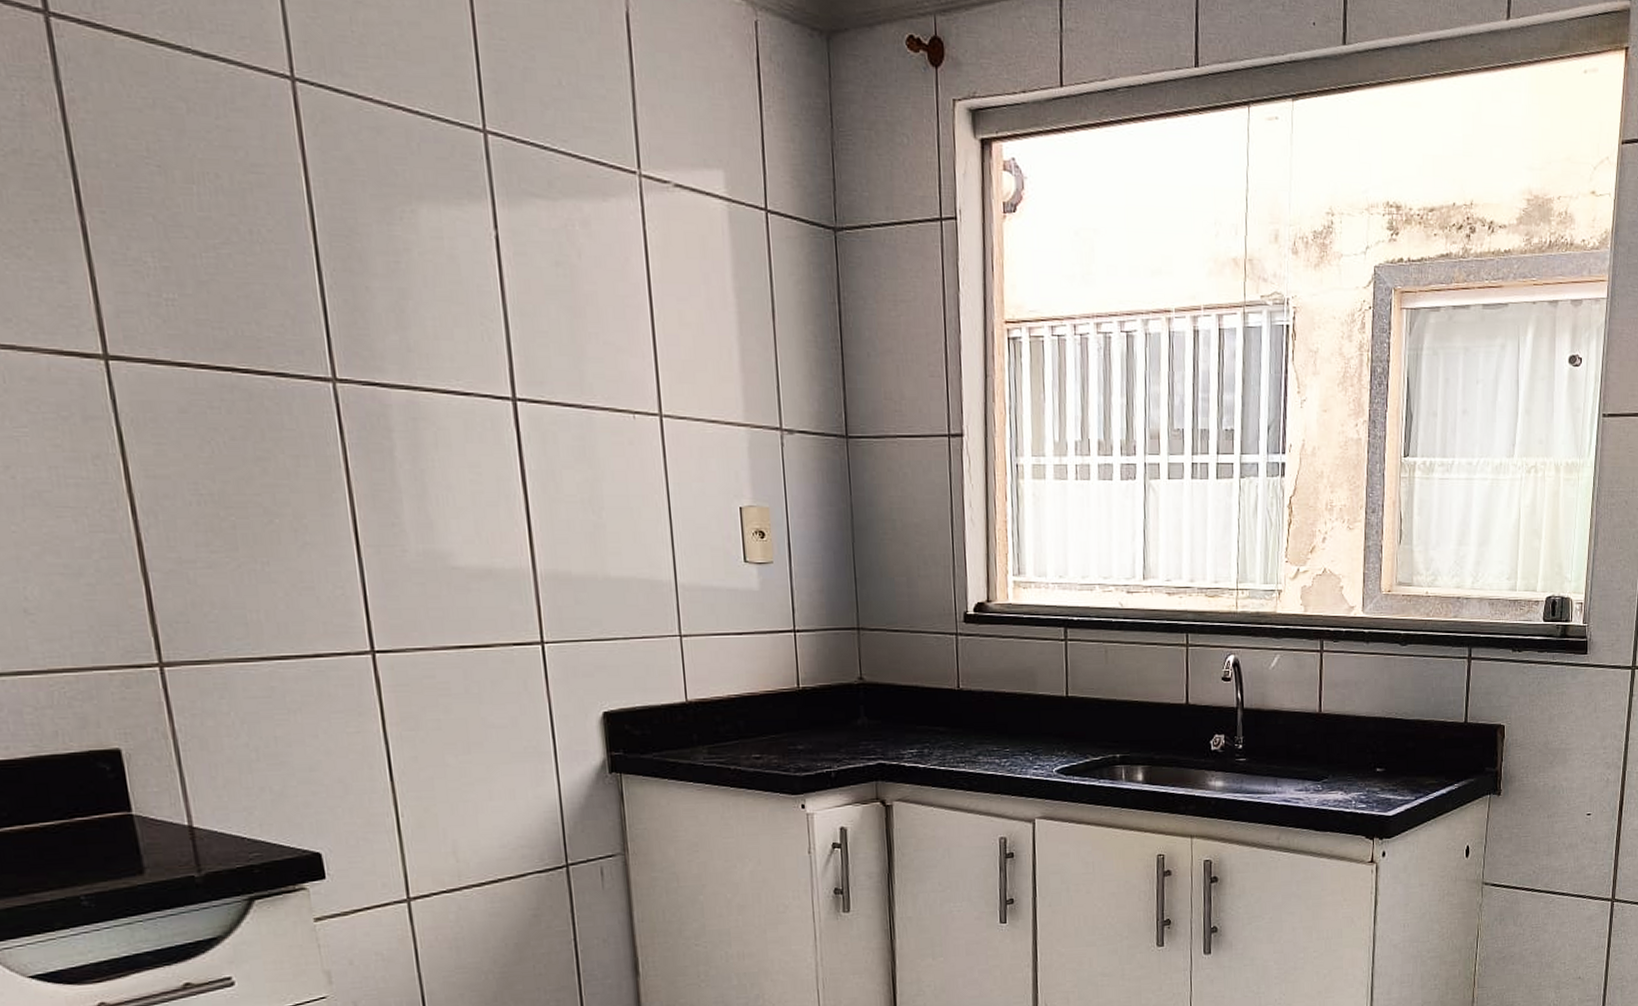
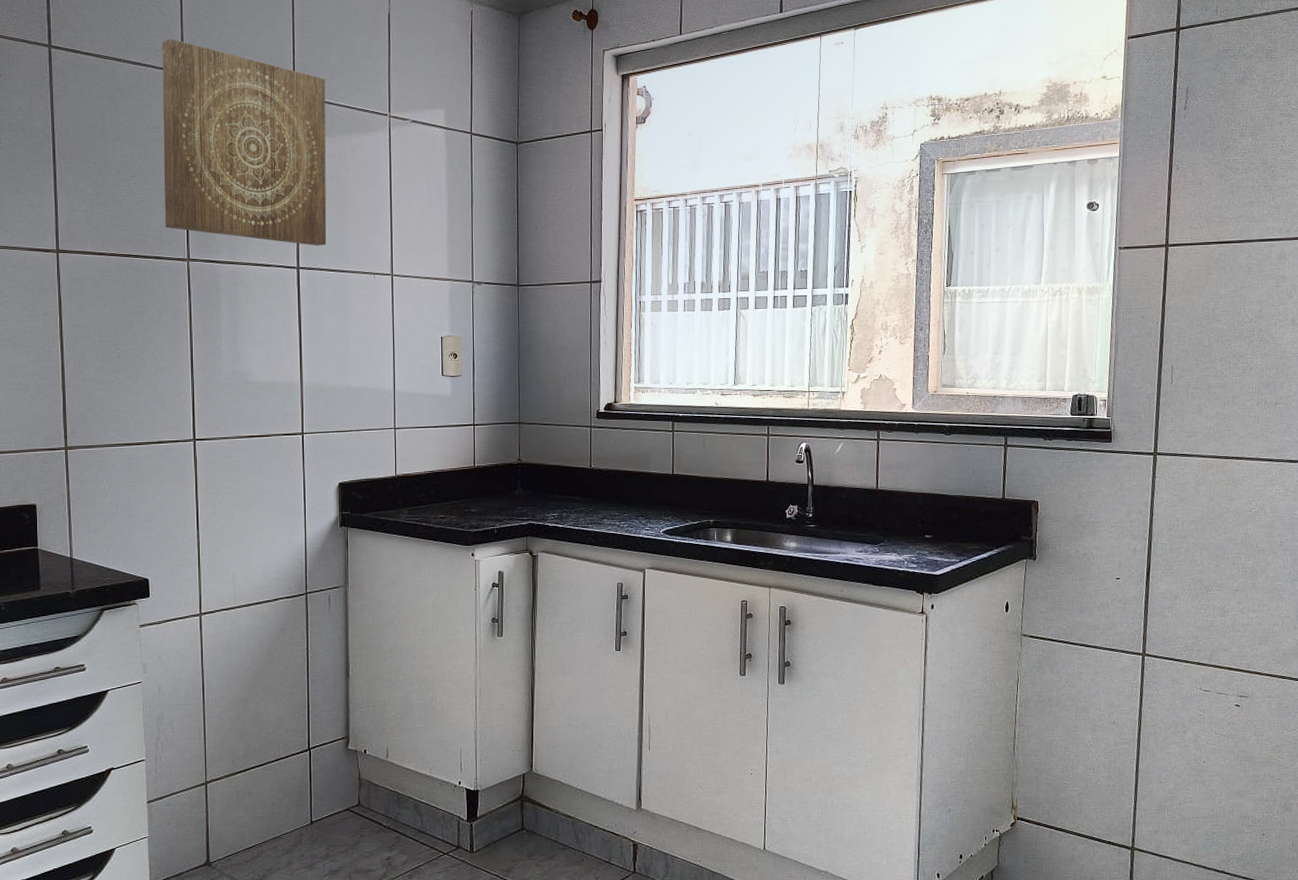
wall art: none [250,19,556,367] -> present [162,38,327,246]

